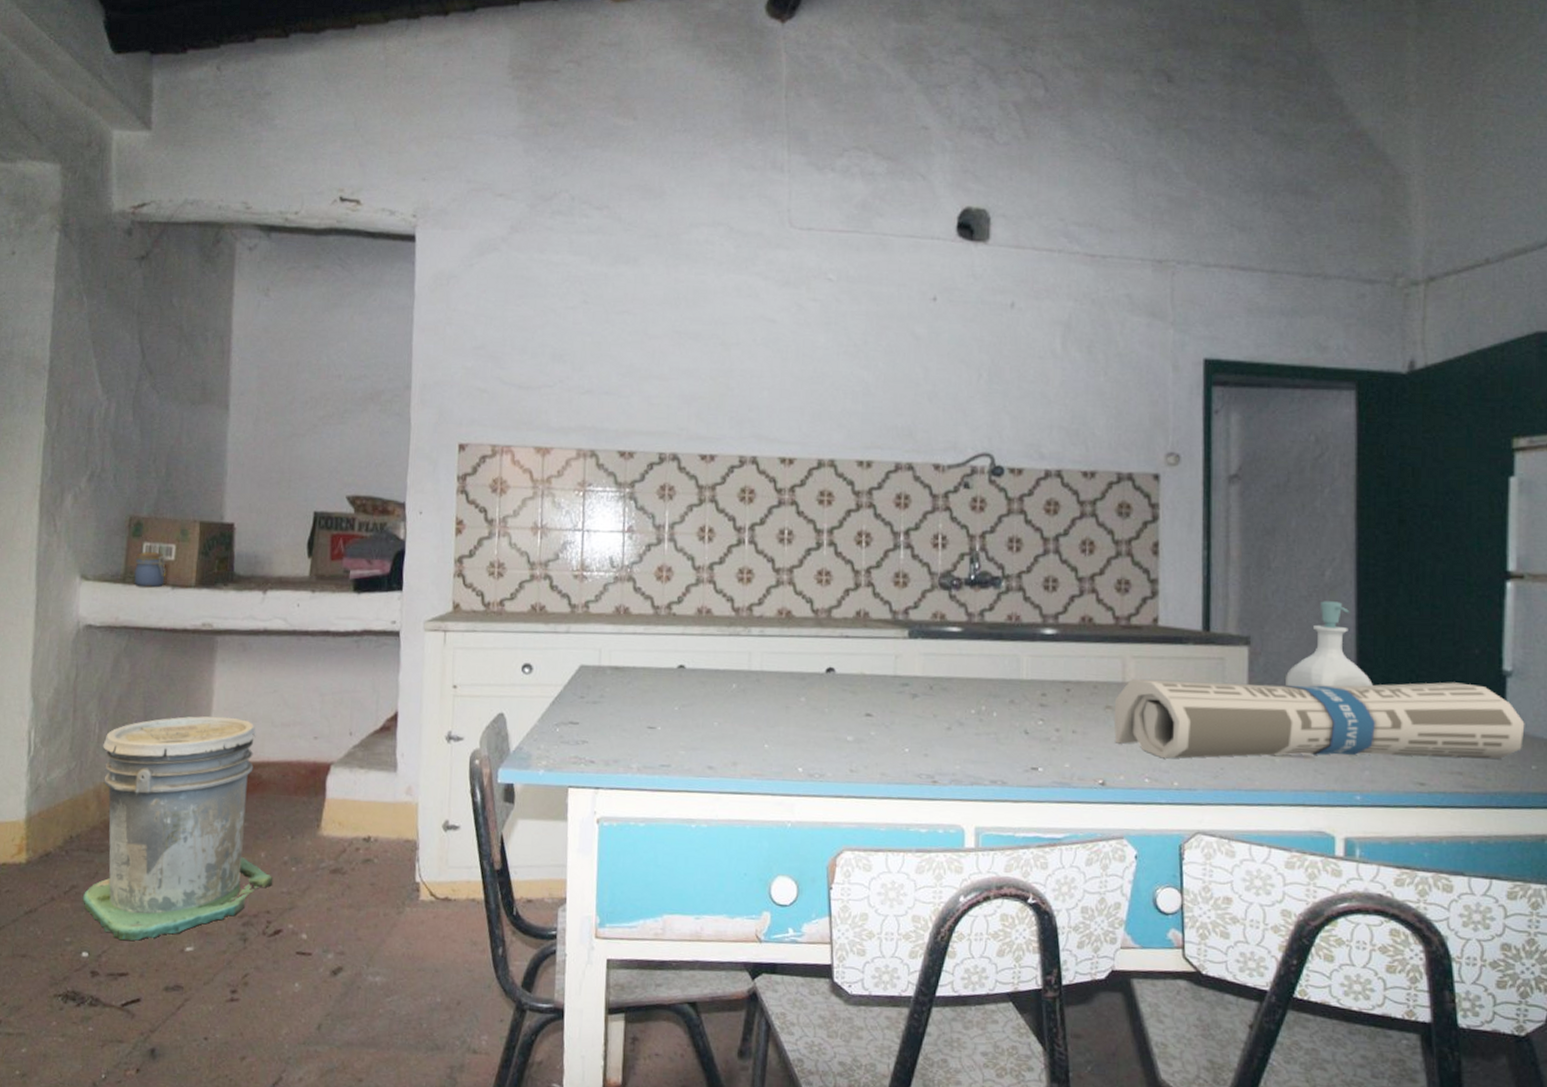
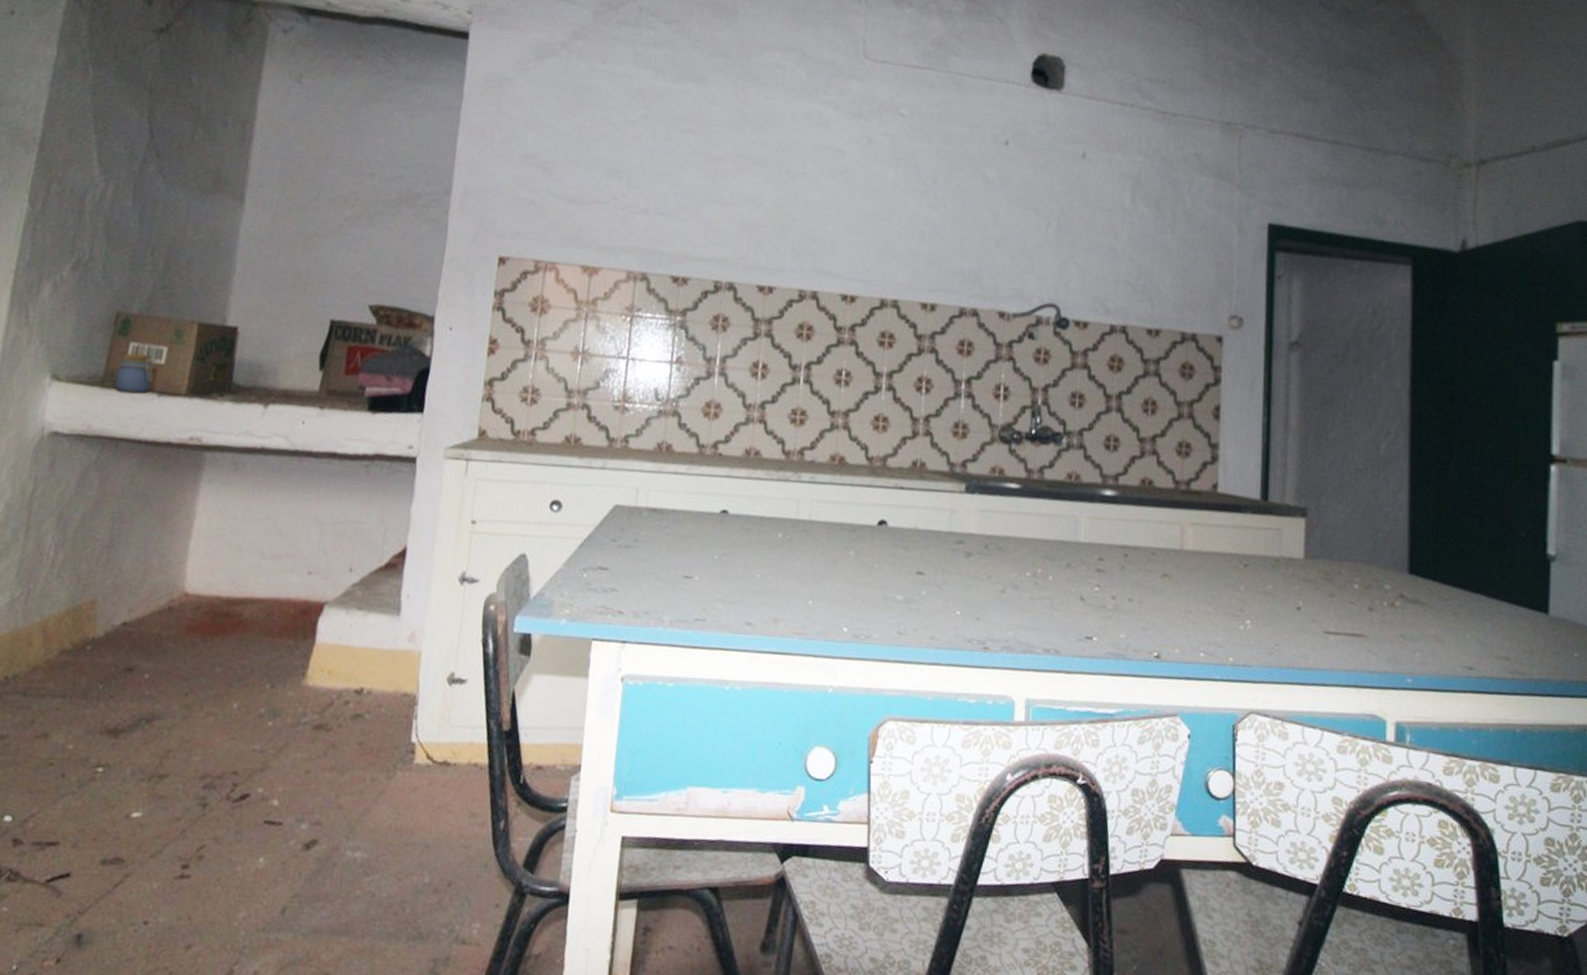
bucket: present [82,716,274,941] -> none [11,542,246,804]
newspaper: present [1114,678,1525,759] -> none [1170,545,1568,645]
soap bottle: present [1286,601,1373,688] -> none [1341,475,1424,566]

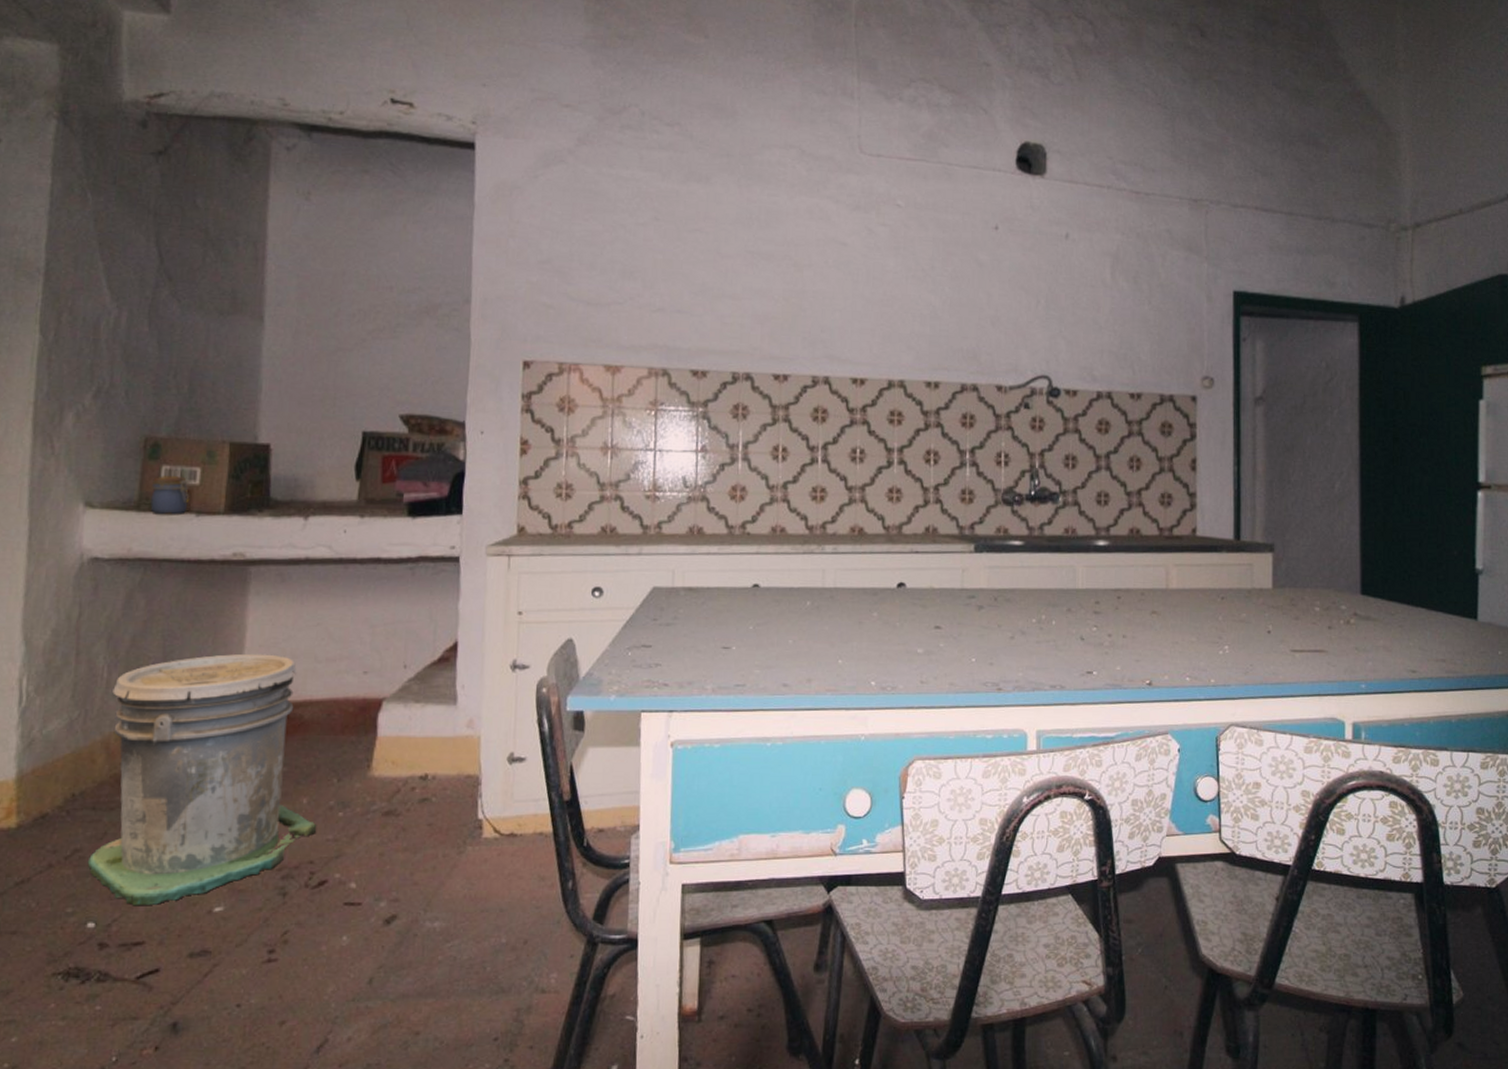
bucket: none [11,542,246,804] -> present [87,653,317,906]

